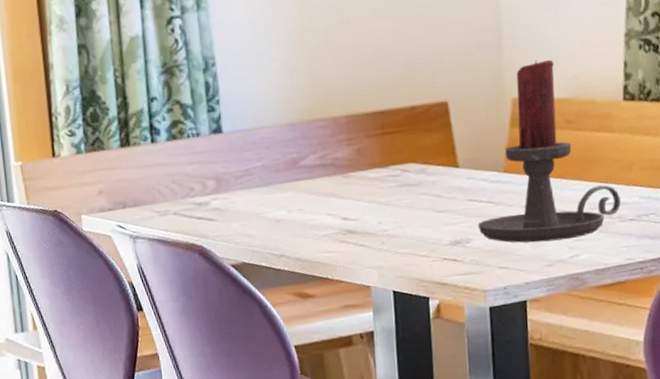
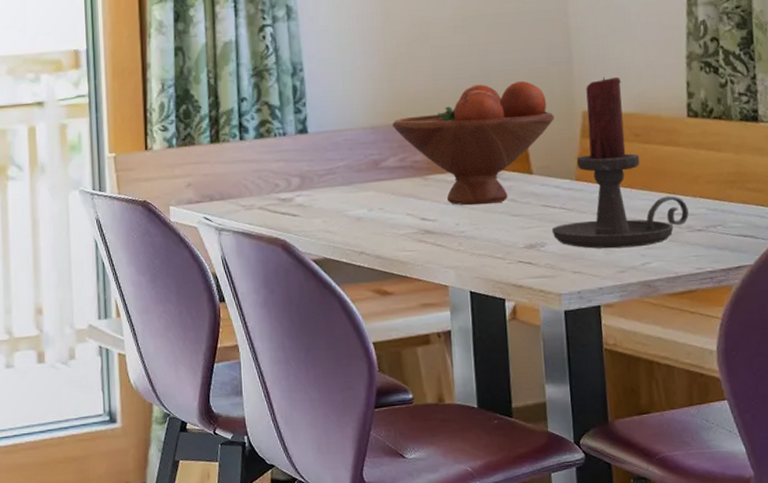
fruit bowl: none [311,67,482,203] -> present [393,80,554,206]

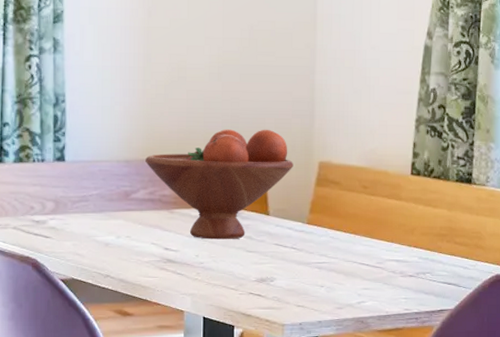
candle holder: present [551,76,689,249] -> none [281,131,403,287]

